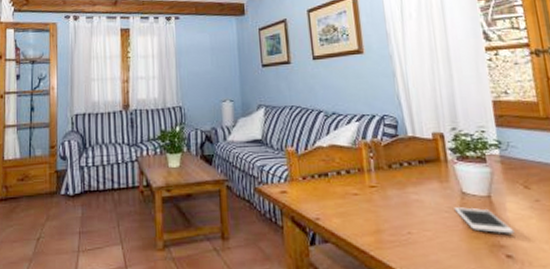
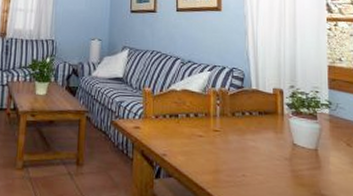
cell phone: present [454,207,515,234] -> none [285,157,335,185]

